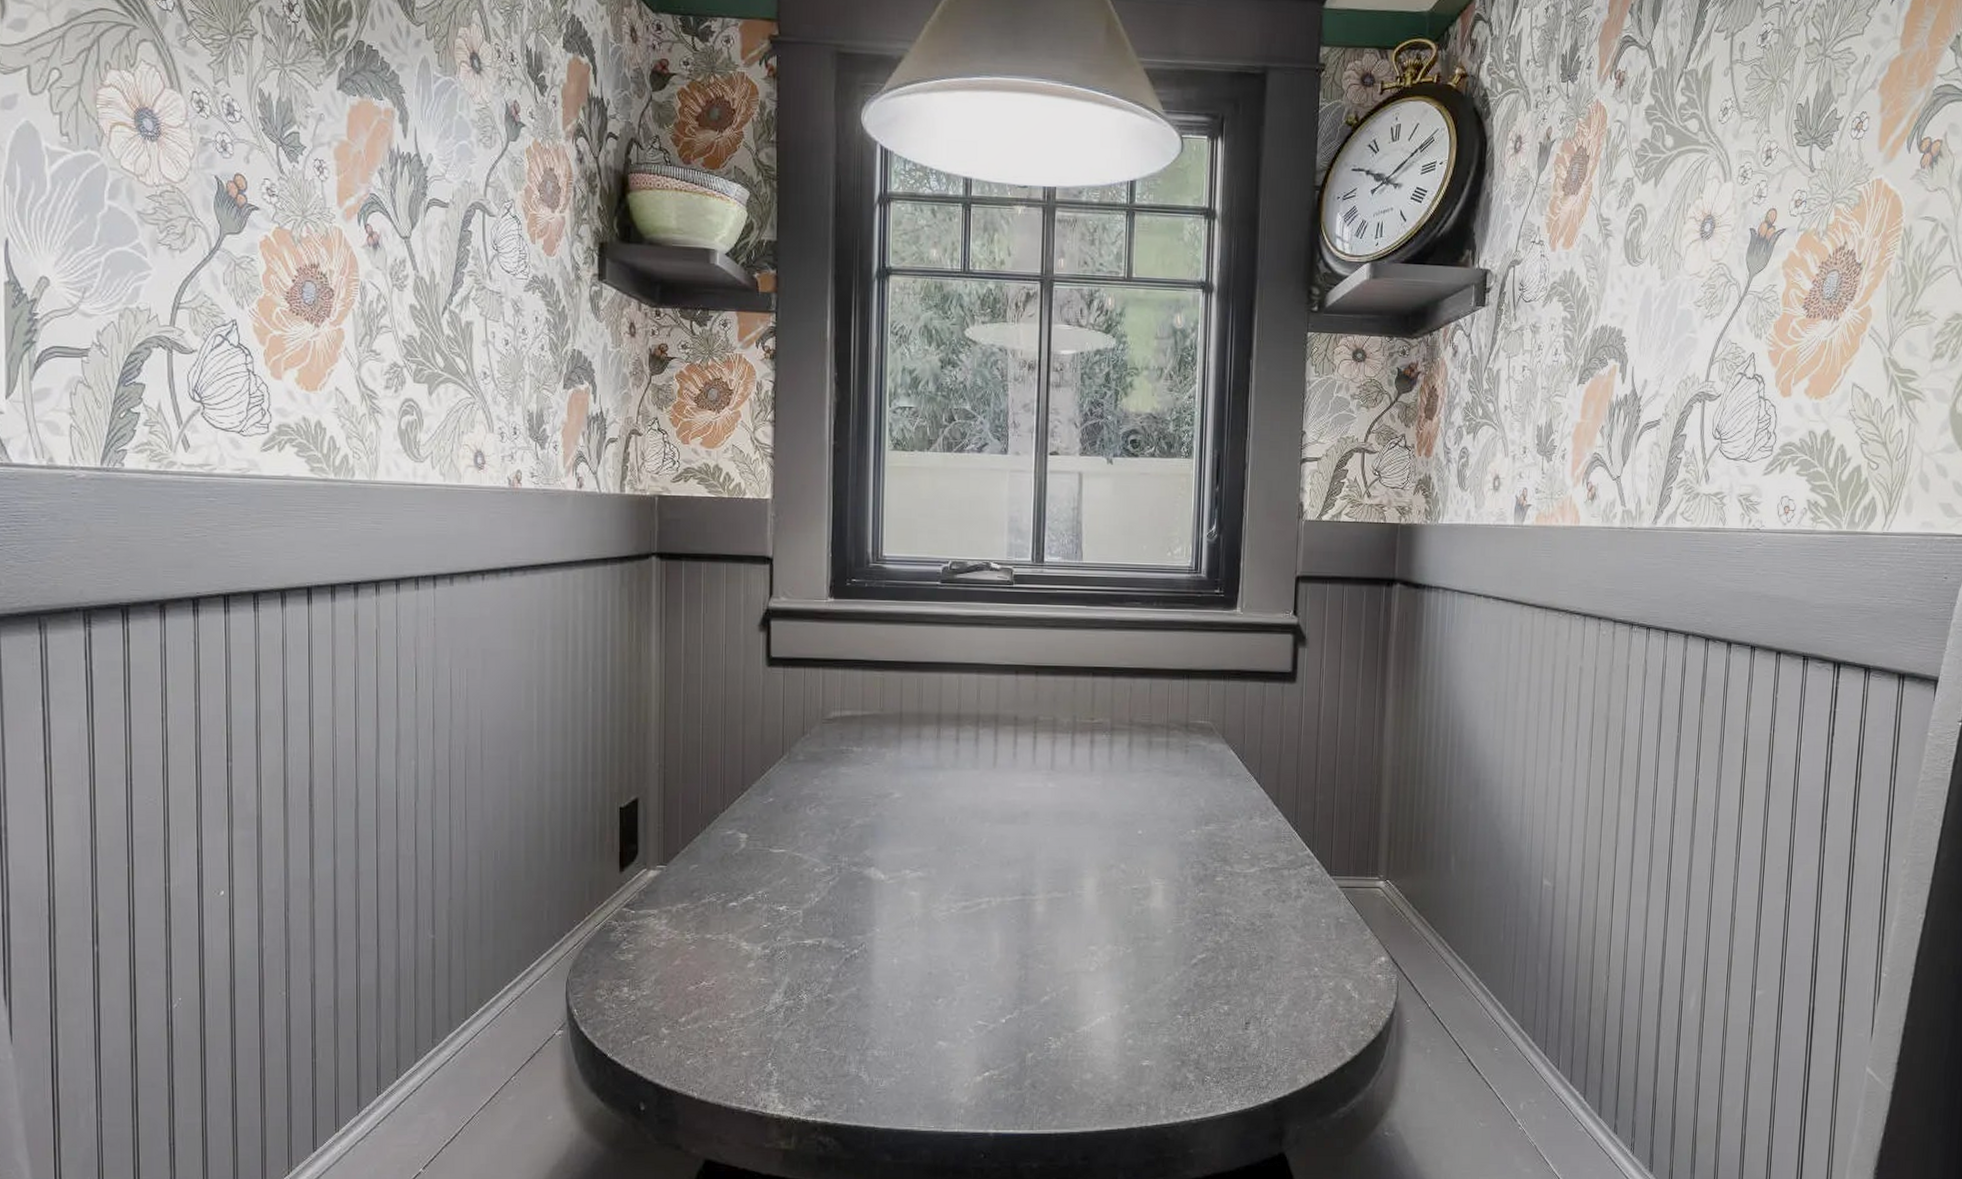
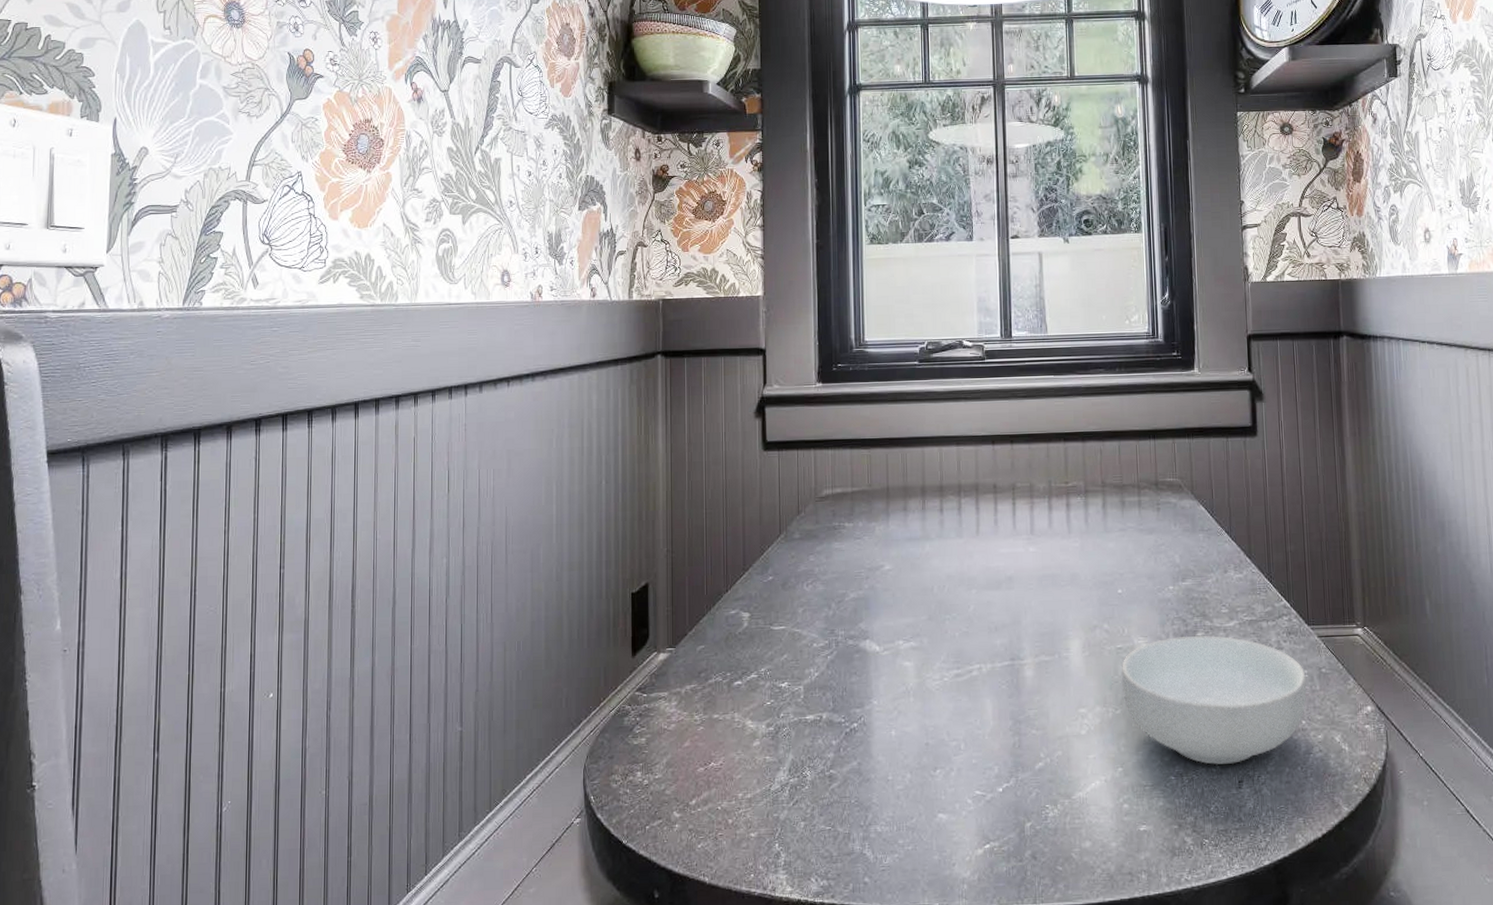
cereal bowl: none [1135,880,1323,1007] -> present [1121,635,1307,766]

